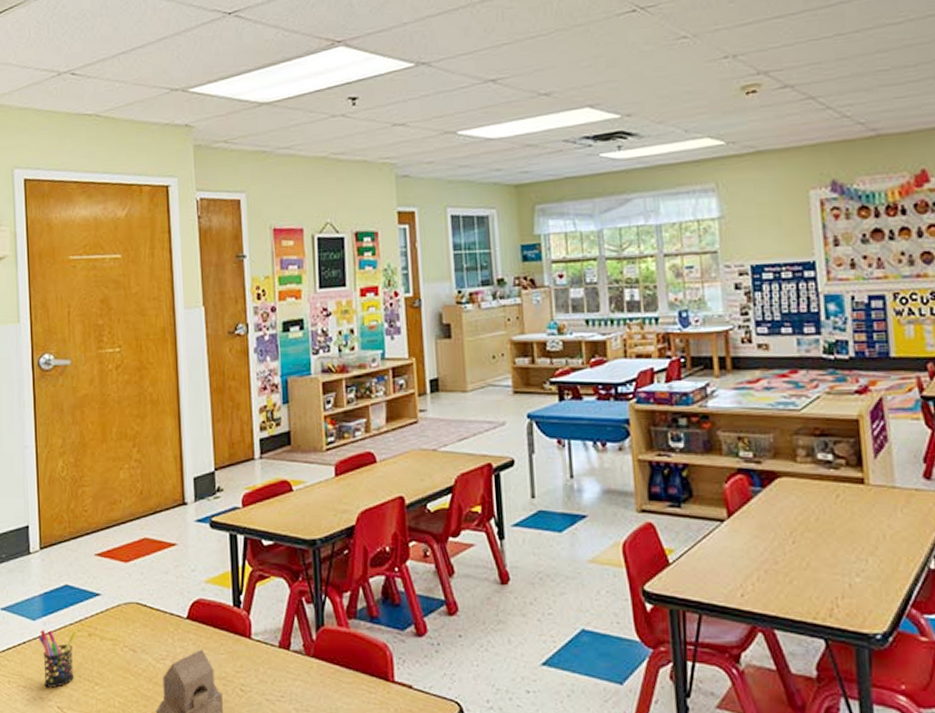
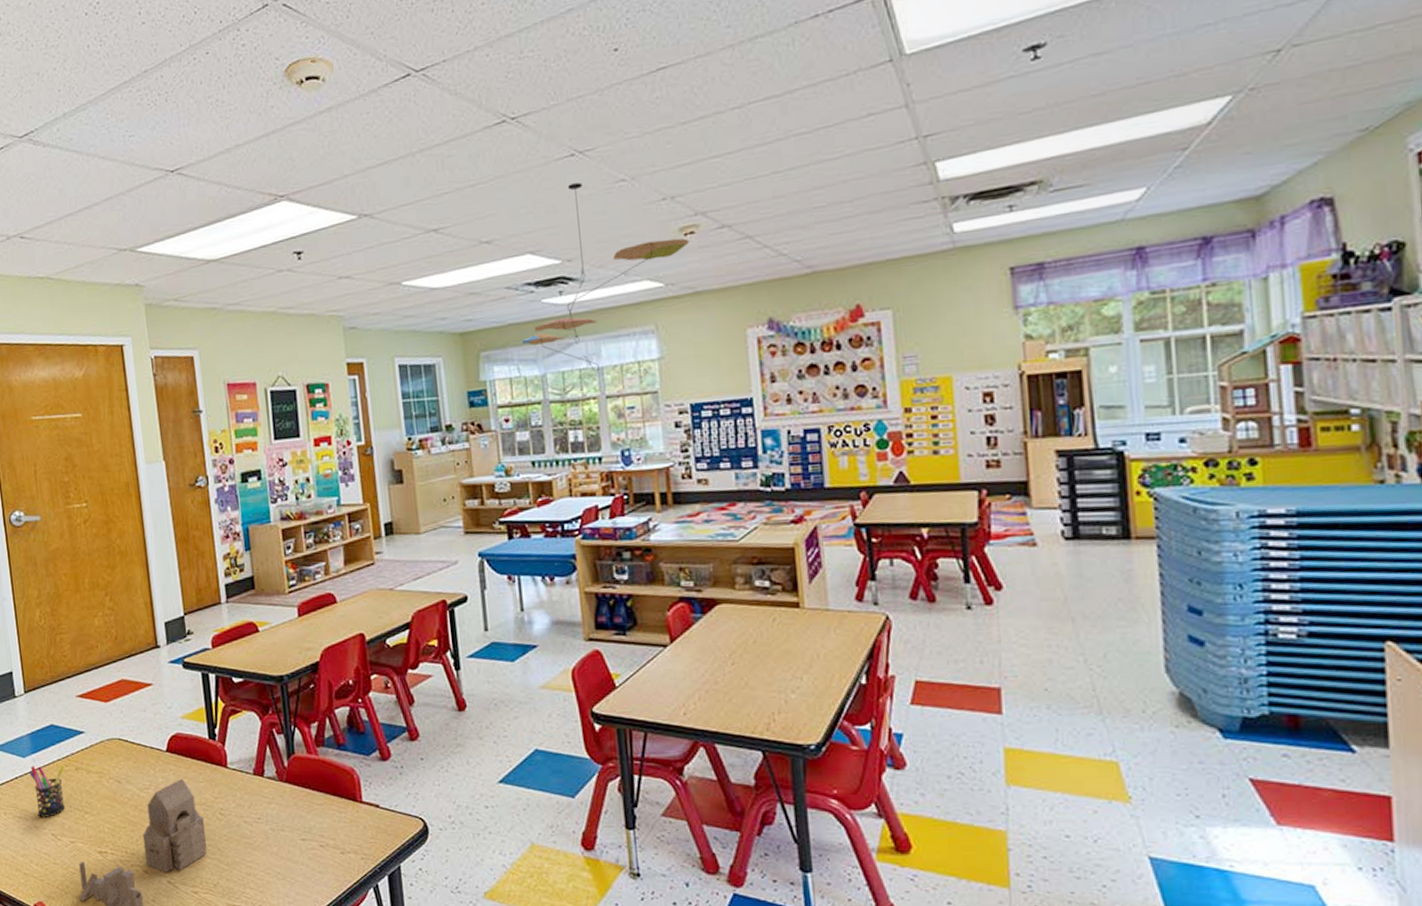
ceiling mobile: none [578,38,751,230] -> present [521,182,689,373]

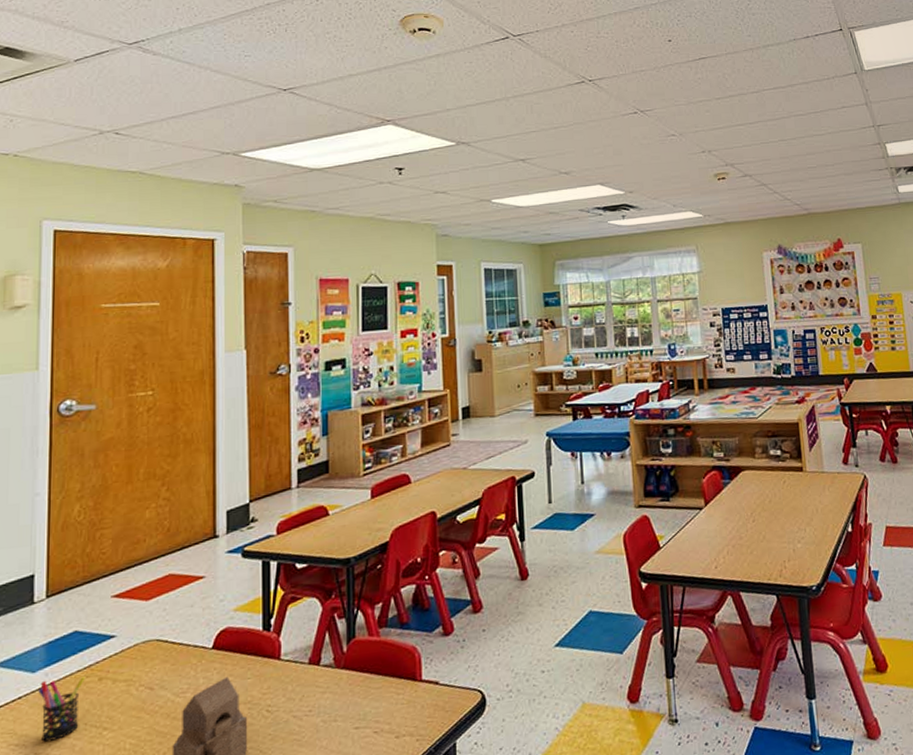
ceiling mobile: present [521,182,689,373] -> none [590,134,722,281]

